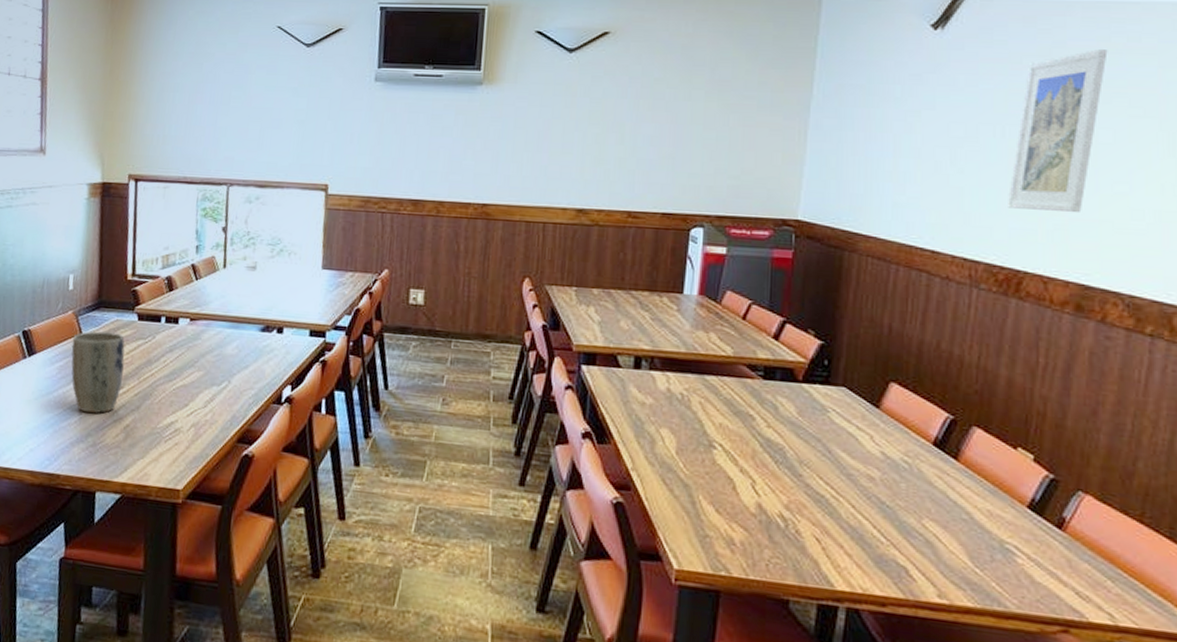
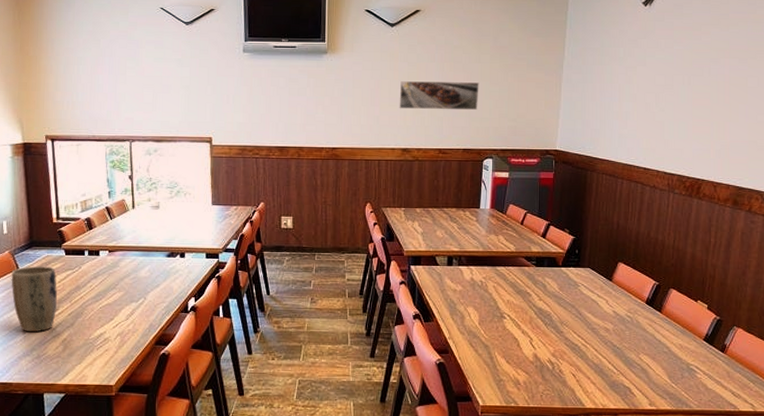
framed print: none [575,122,688,163] -> present [399,81,479,111]
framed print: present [1006,49,1108,213] -> none [691,20,755,137]

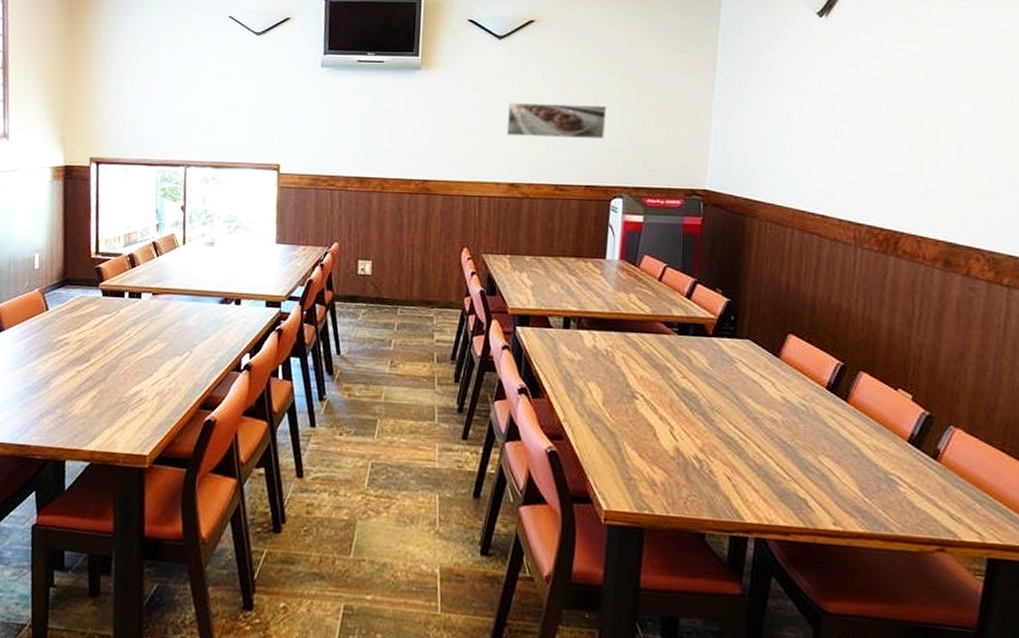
plant pot: present [11,266,57,333] -> none [38,307,91,386]

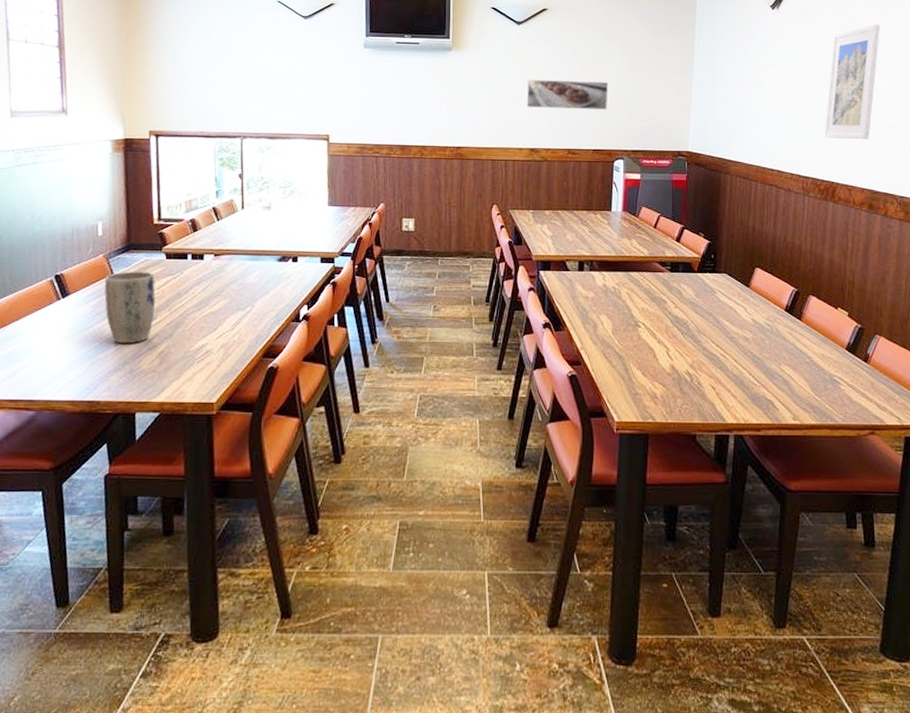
plant pot: none [38,307,91,386] -> present [104,271,156,344]
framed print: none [884,34,967,180] -> present [823,25,881,140]

